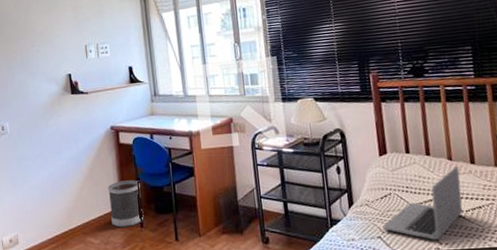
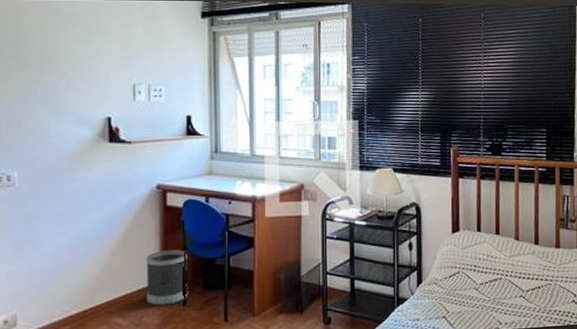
laptop: present [382,165,463,241] -> none [448,245,524,321]

